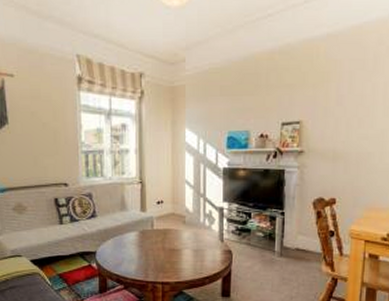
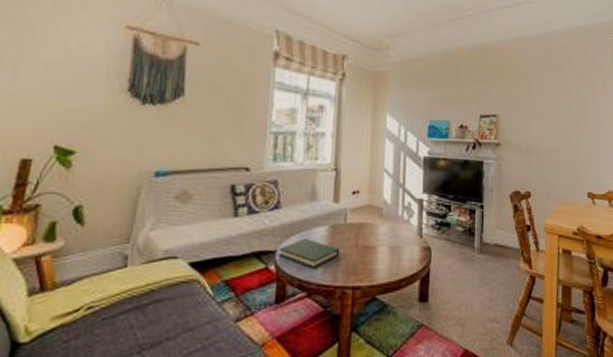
hardback book: none [98,241,149,267] -> present [278,238,340,269]

